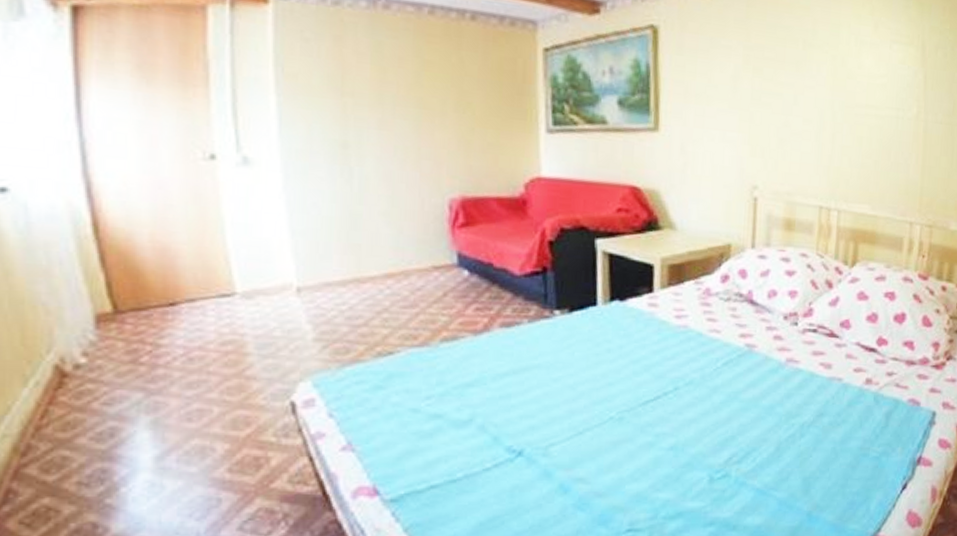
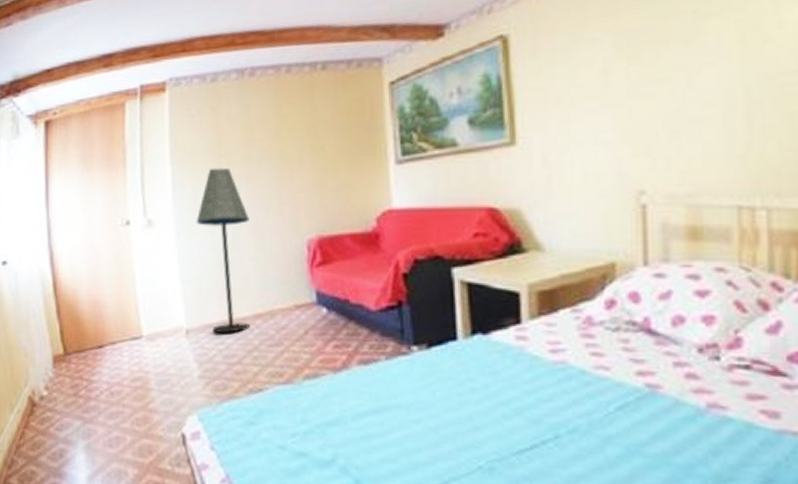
floor lamp: none [311,106,381,293] -> present [196,167,250,333]

